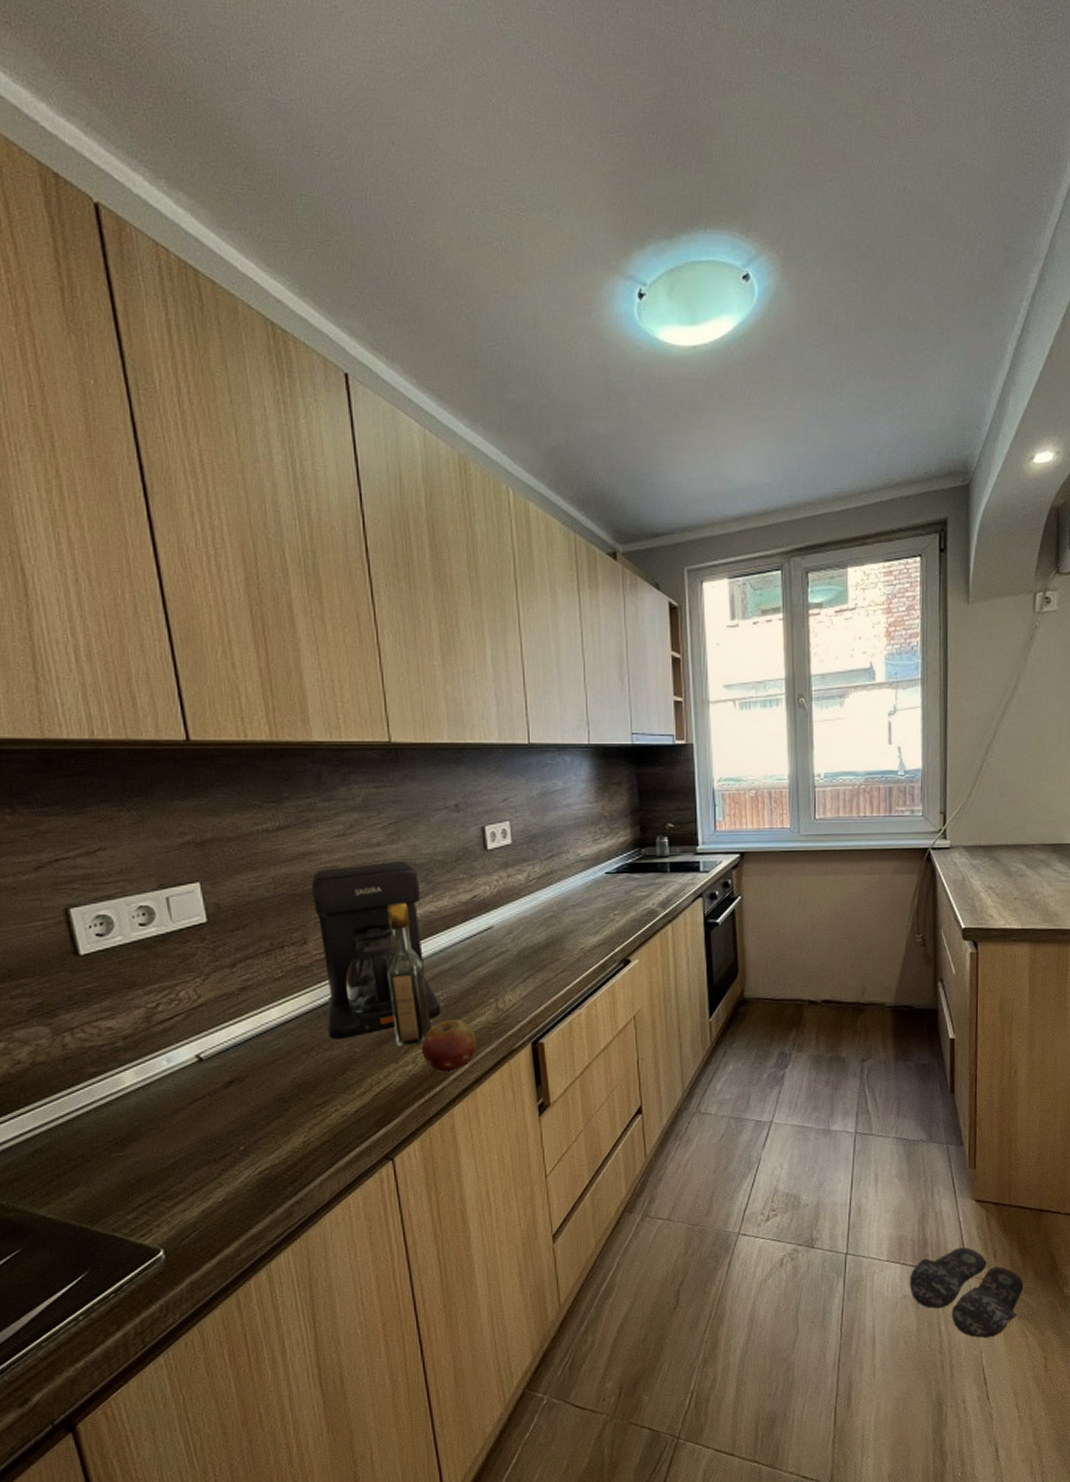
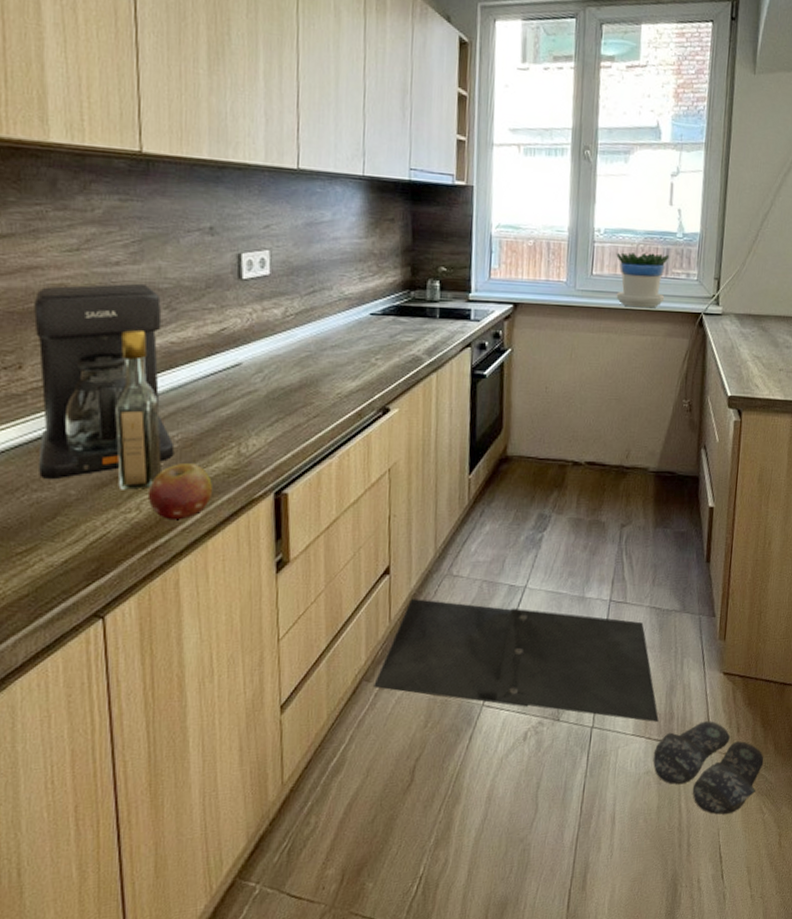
door mat: none [635,1135,913,1249] -> present [374,599,659,723]
flowerpot: none [838,792,892,848] -> present [616,252,670,308]

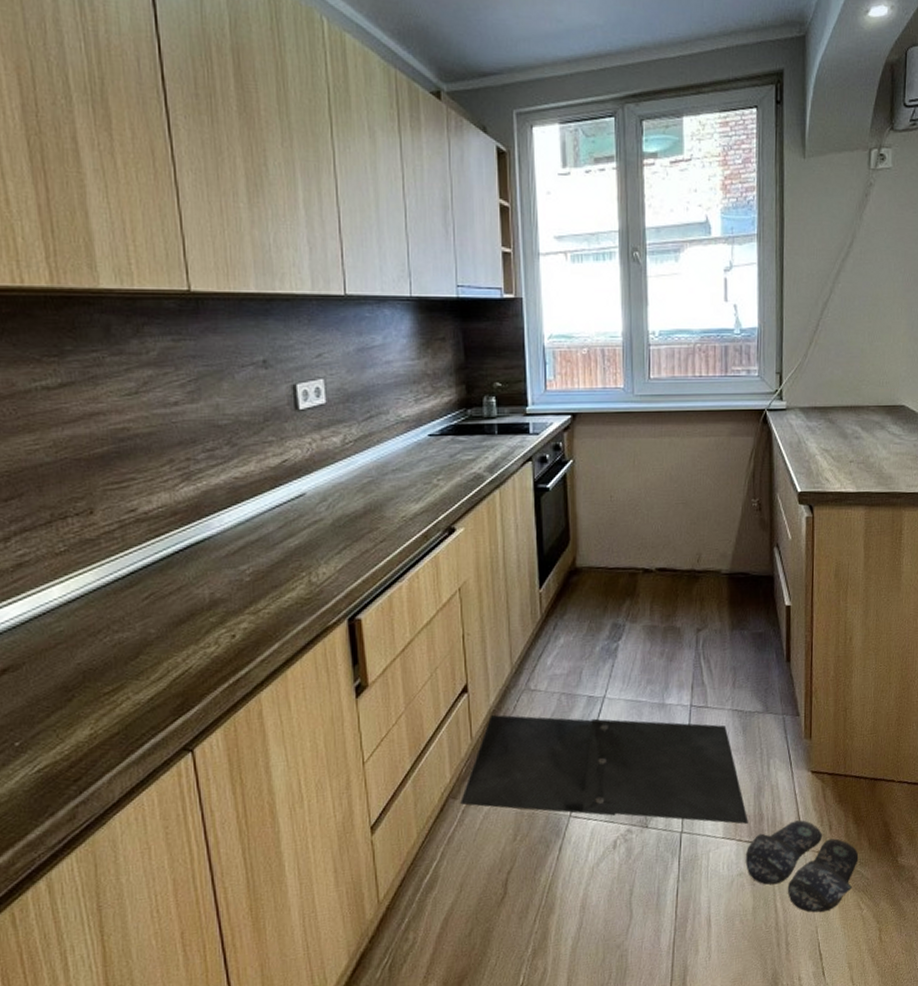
coffee maker: present [34,283,175,480] -> none [99,423,247,621]
bottle: present [115,329,162,490] -> none [185,467,236,626]
fruit: present [147,463,213,521] -> none [224,595,288,653]
flowerpot: present [616,252,670,308] -> none [673,352,728,409]

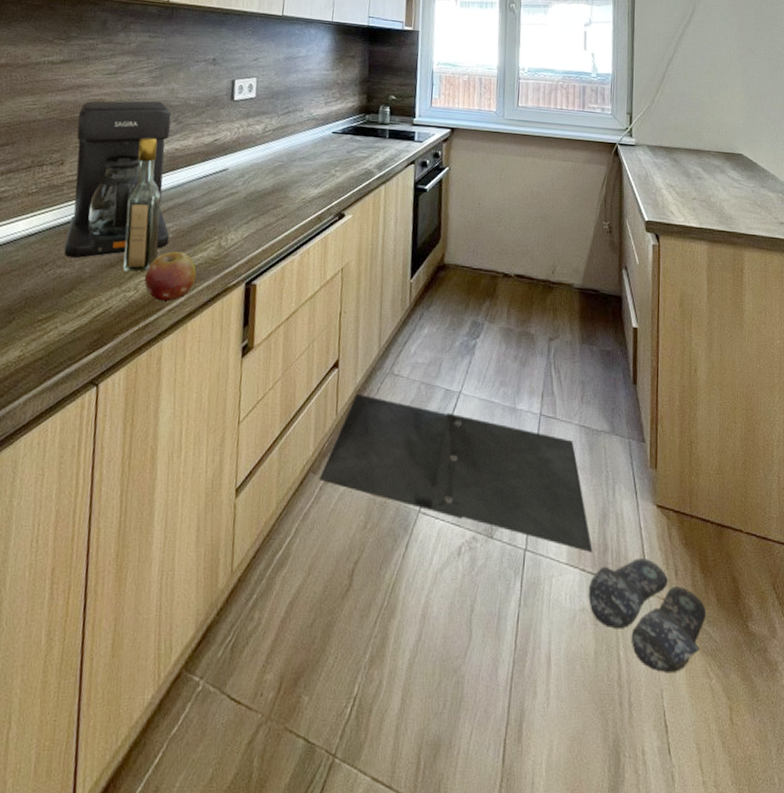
coffee maker: none [99,423,247,621] -> present [64,100,172,259]
bottle: none [185,467,236,626] -> present [123,137,162,271]
fruit: none [224,595,288,653] -> present [144,251,197,302]

